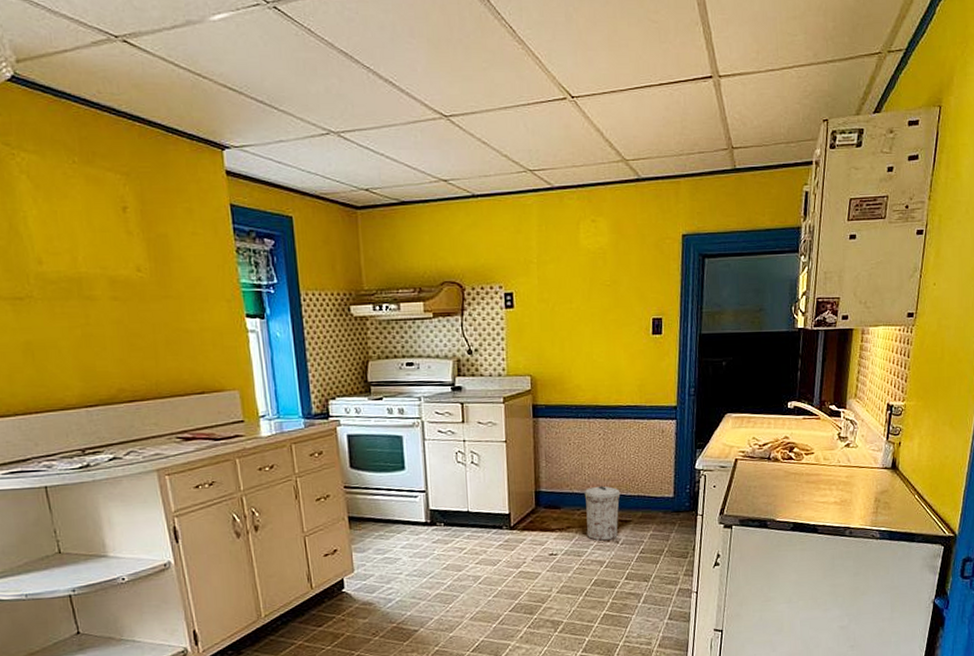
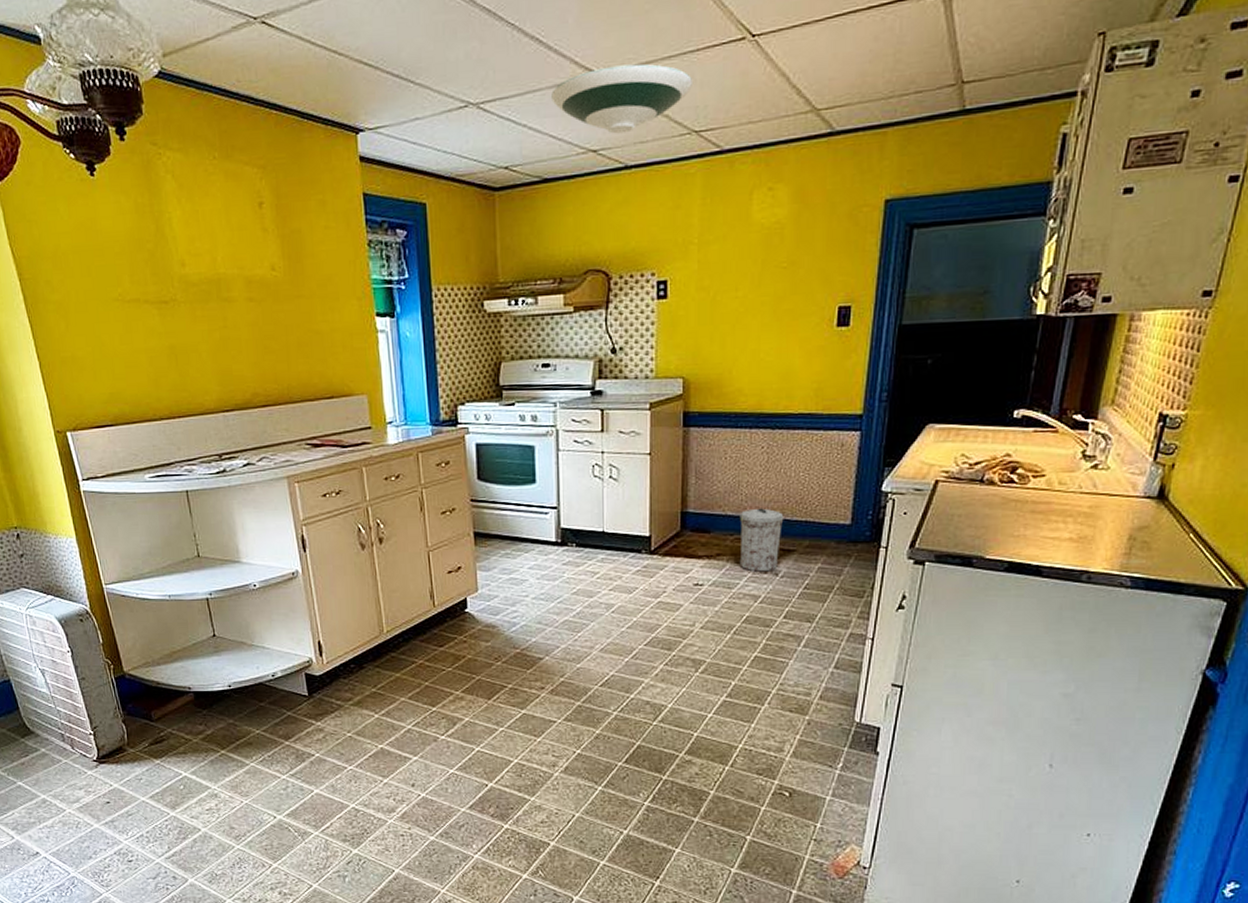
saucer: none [405,111,527,167] -> present [551,64,694,134]

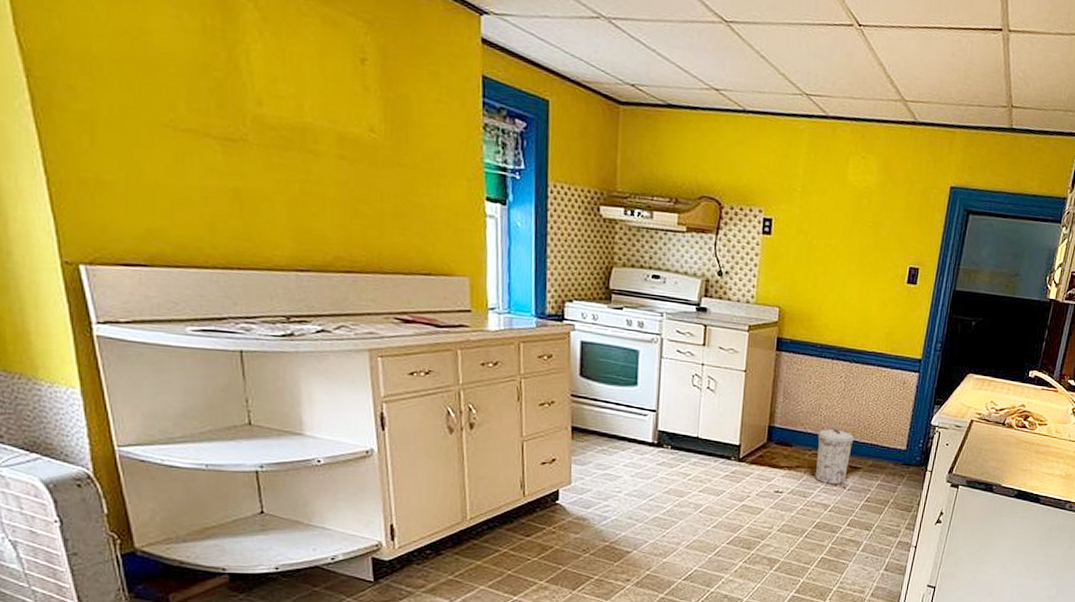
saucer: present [551,64,694,134] -> none [681,16,808,81]

